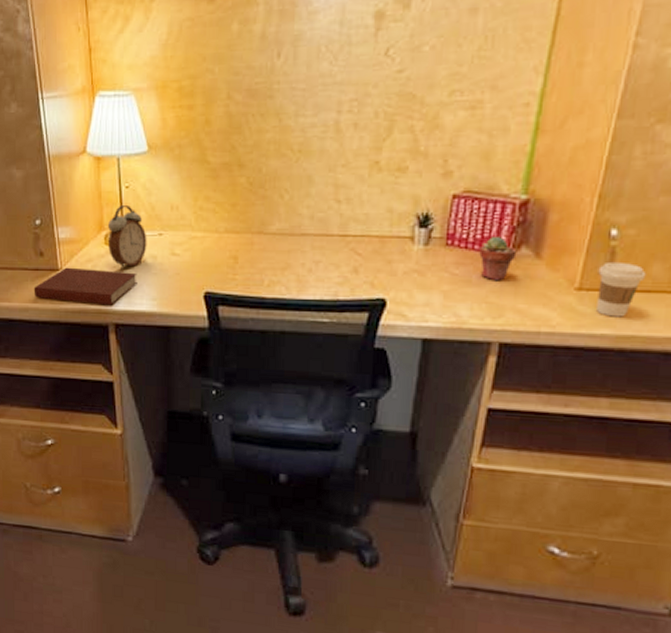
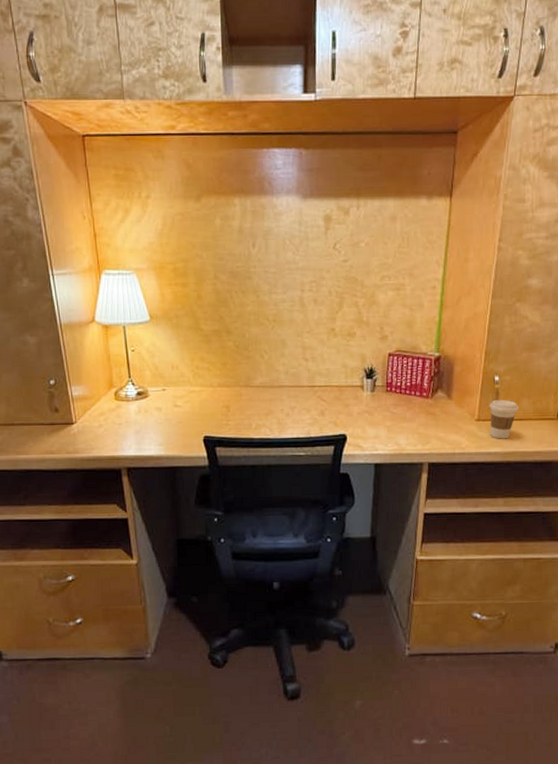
notebook: present [33,267,137,306] -> none [50,420,145,453]
alarm clock: present [107,205,147,269] -> none [116,366,153,420]
potted succulent: present [479,237,517,281] -> none [410,384,435,417]

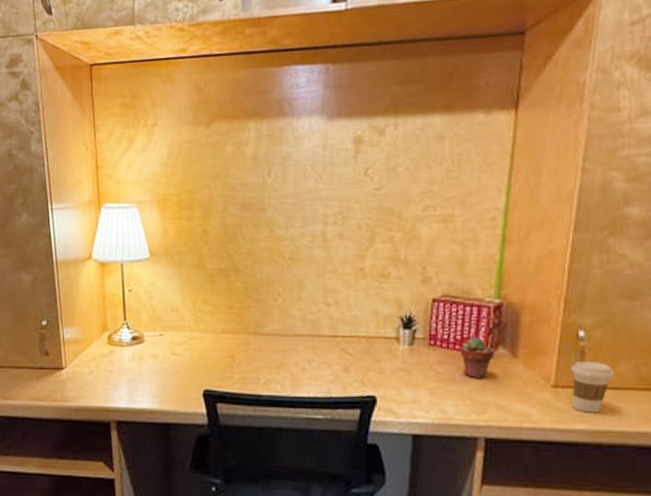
potted succulent: none [410,384,435,417] -> present [460,338,495,379]

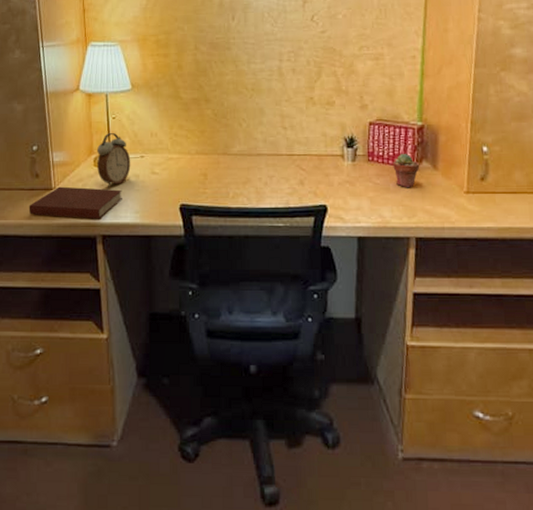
notebook: none [38,366,139,404] -> present [28,186,122,219]
alarm clock: none [110,308,149,368] -> present [96,133,131,187]
coffee cup: present [570,360,615,413] -> none [478,170,512,213]

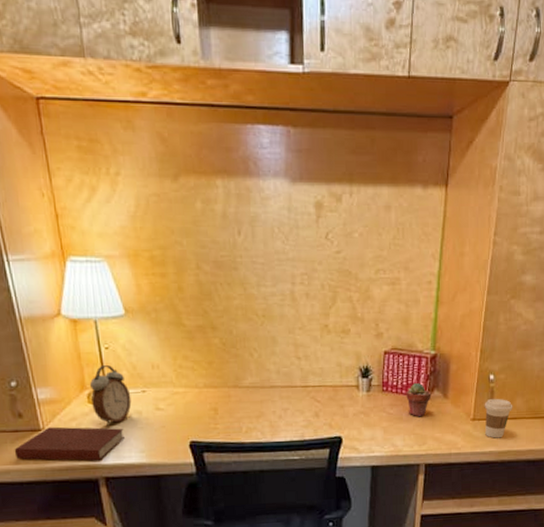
coffee cup: none [478,170,512,213] -> present [484,398,513,439]

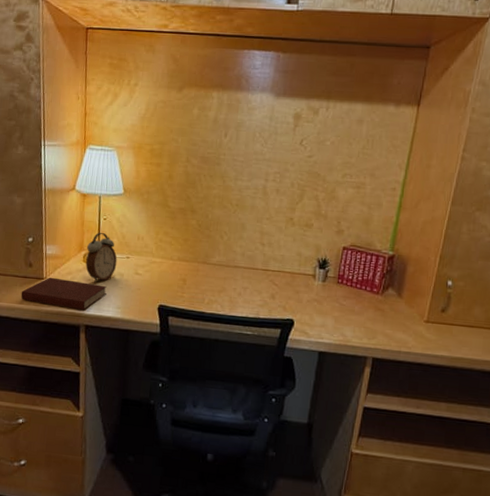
potted succulent: present [406,383,432,417] -> none [360,280,386,312]
coffee cup: present [484,398,513,439] -> none [438,303,471,344]

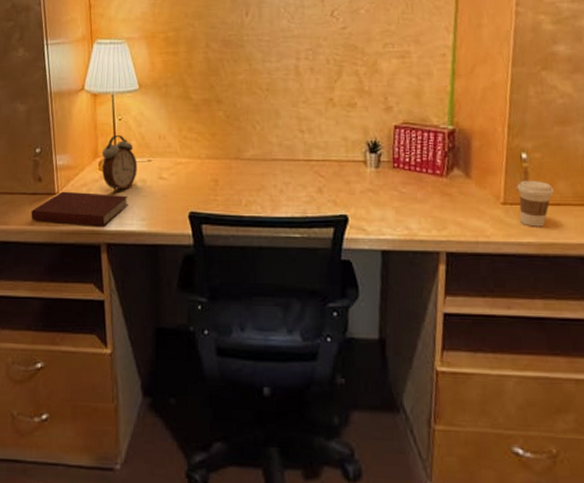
coffee cup: none [438,303,471,344] -> present [516,180,555,227]

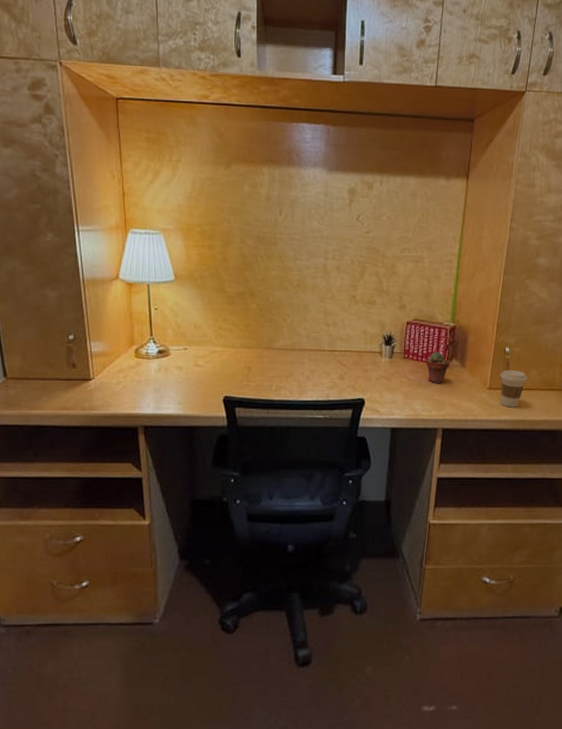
notebook: present [30,191,128,227] -> none [65,377,165,410]
alarm clock: present [101,135,138,192] -> none [137,324,174,378]
potted succulent: none [420,160,451,198] -> present [426,352,450,384]

